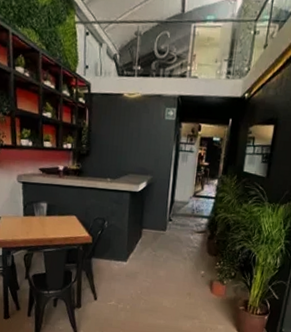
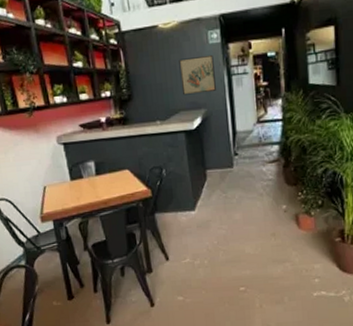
wall art: none [134,128,167,162] -> present [179,54,216,96]

